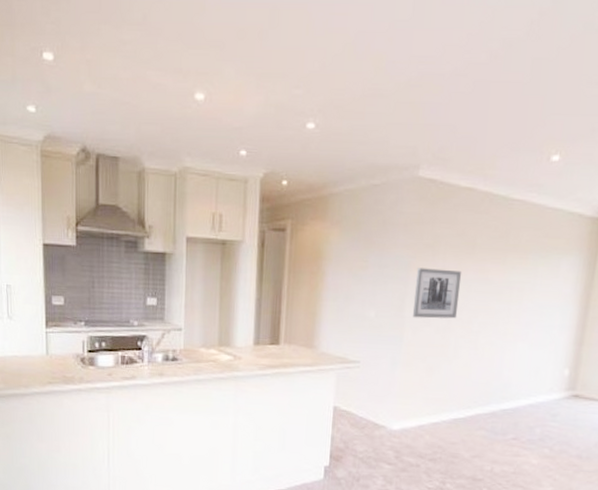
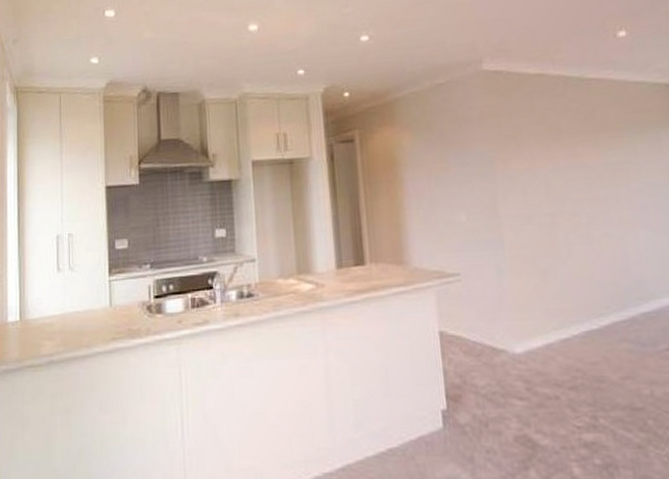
wall art: present [412,268,462,319] -> none [502,159,560,216]

